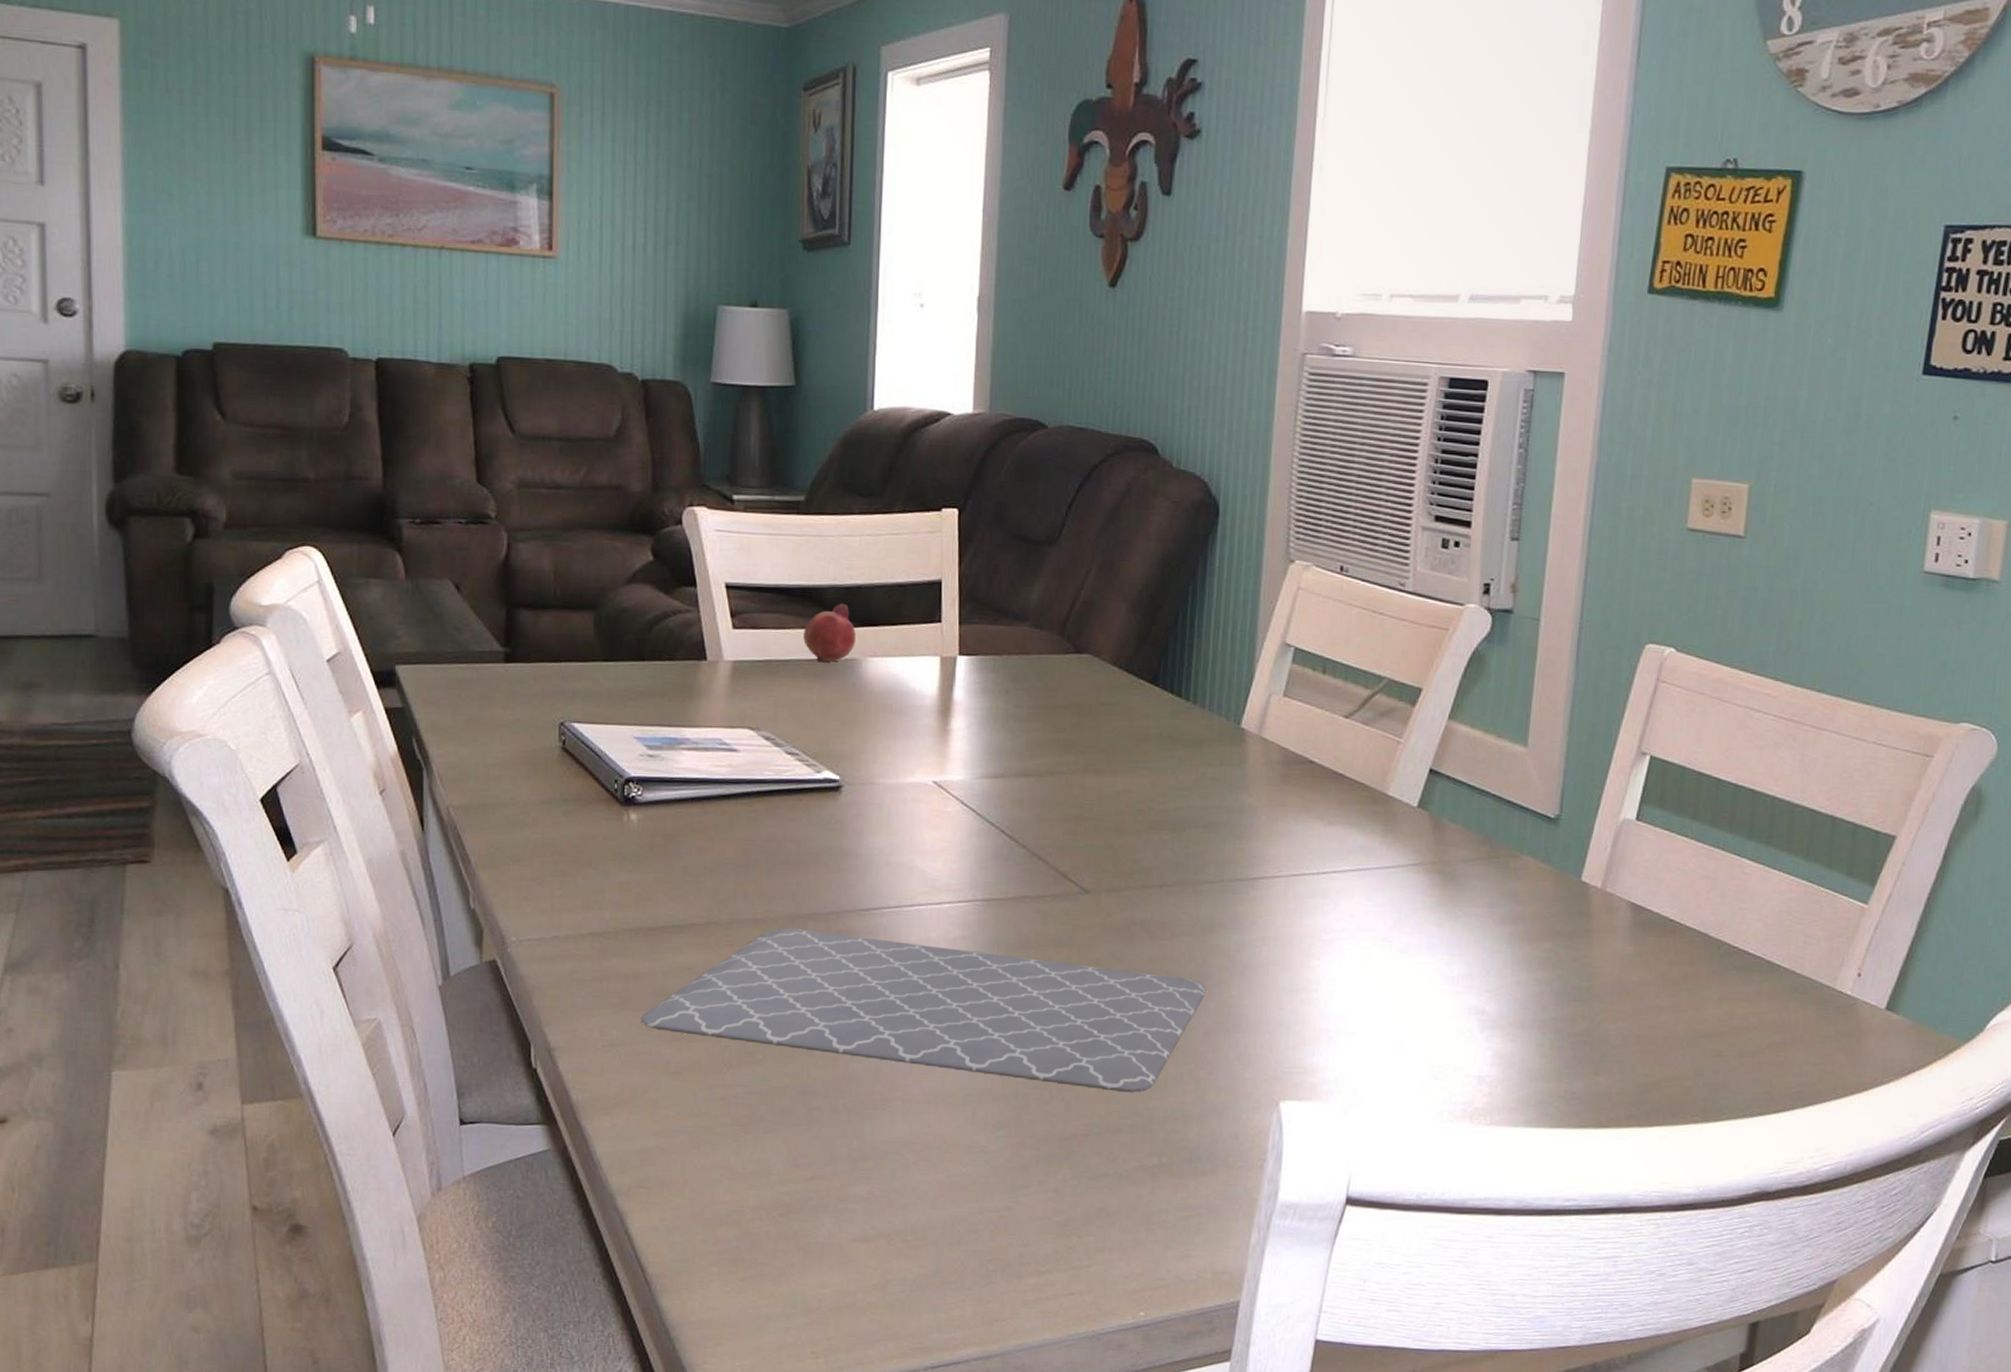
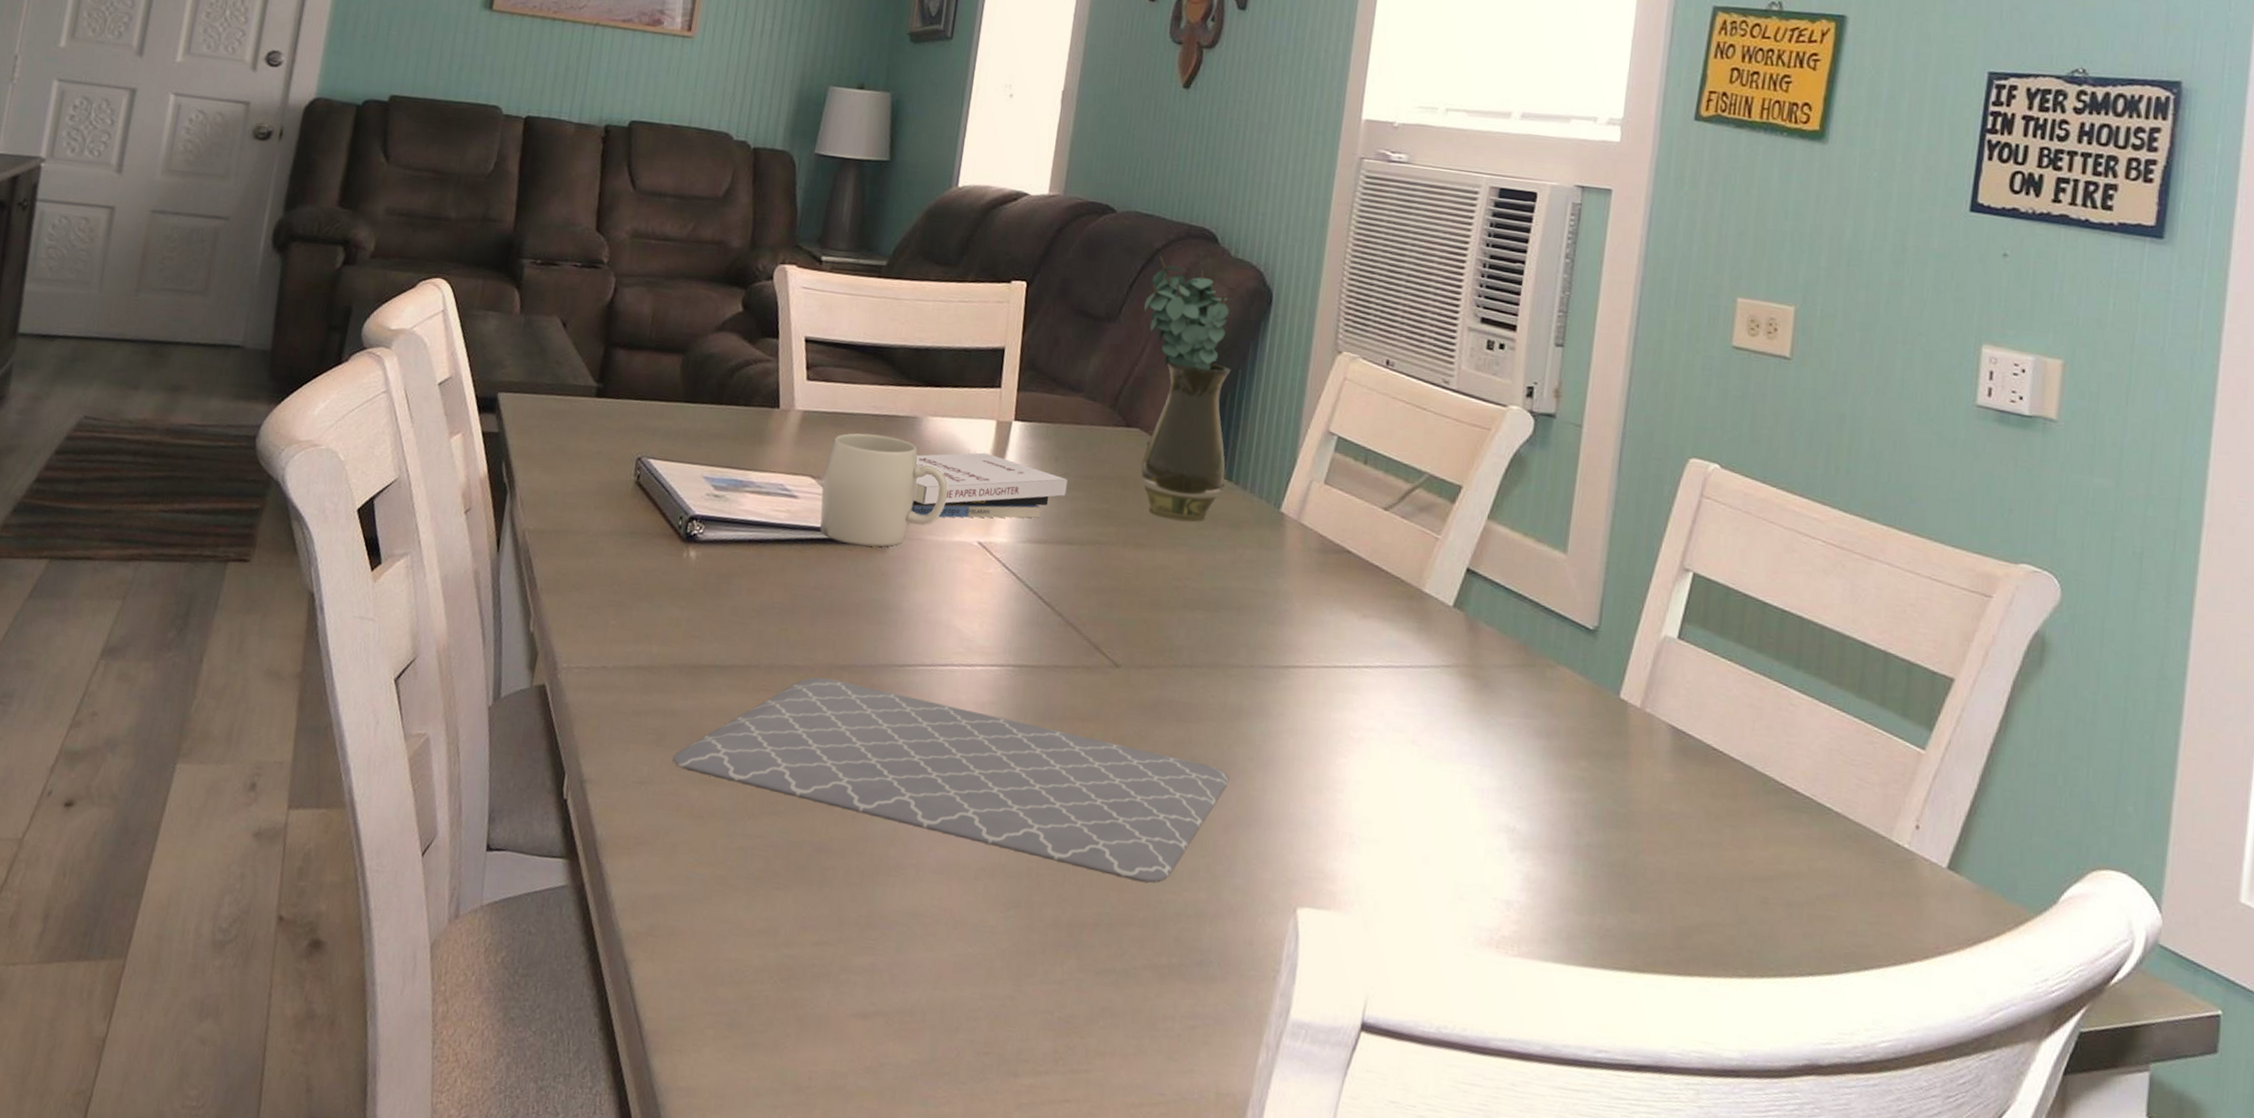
mug: none [763,680,897,795] -> present [820,433,949,547]
fruit: present [803,603,856,662] -> none [870,363,920,419]
books: none [859,690,1020,760] -> present [910,452,1068,518]
vase: none [1086,471,1182,745] -> present [1140,255,1231,522]

